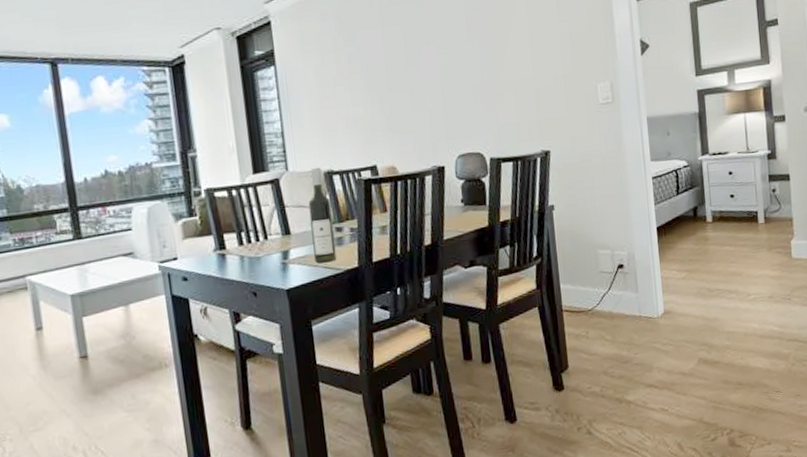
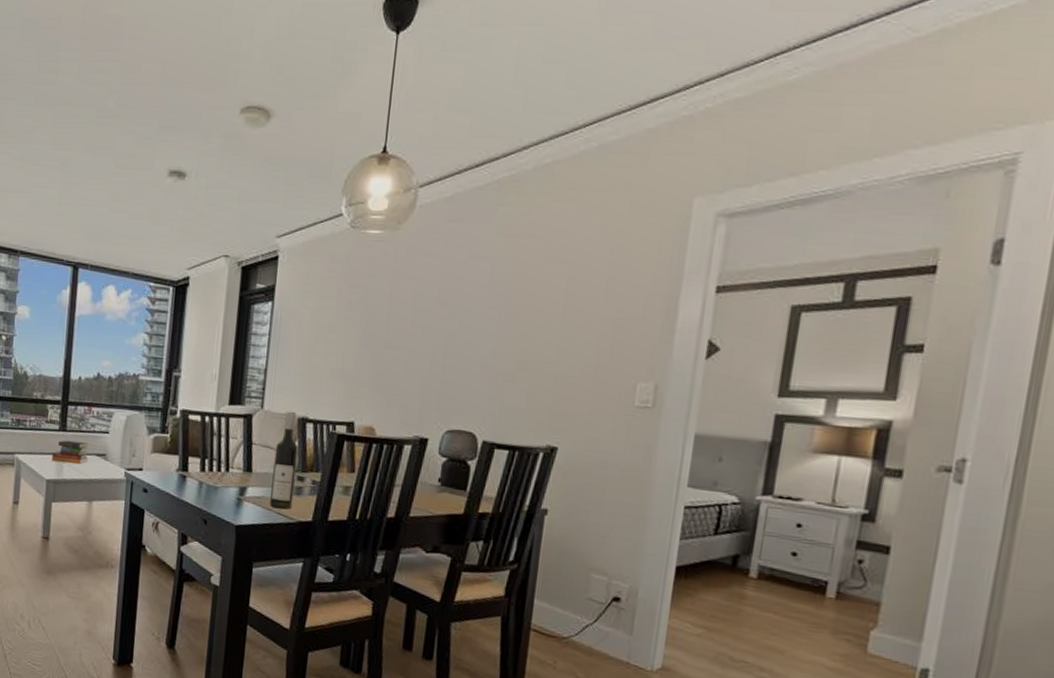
books: none [70,244,115,274] -> present [51,440,89,465]

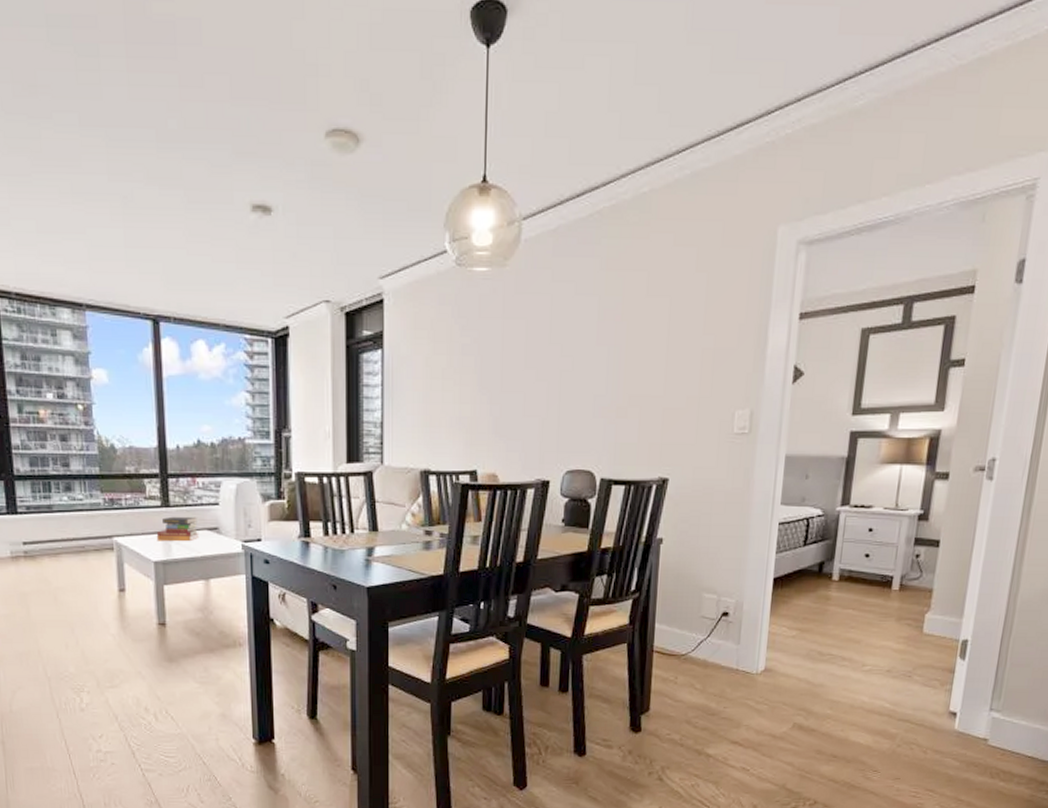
bottle: present [270,411,298,510] -> none [400,464,423,565]

